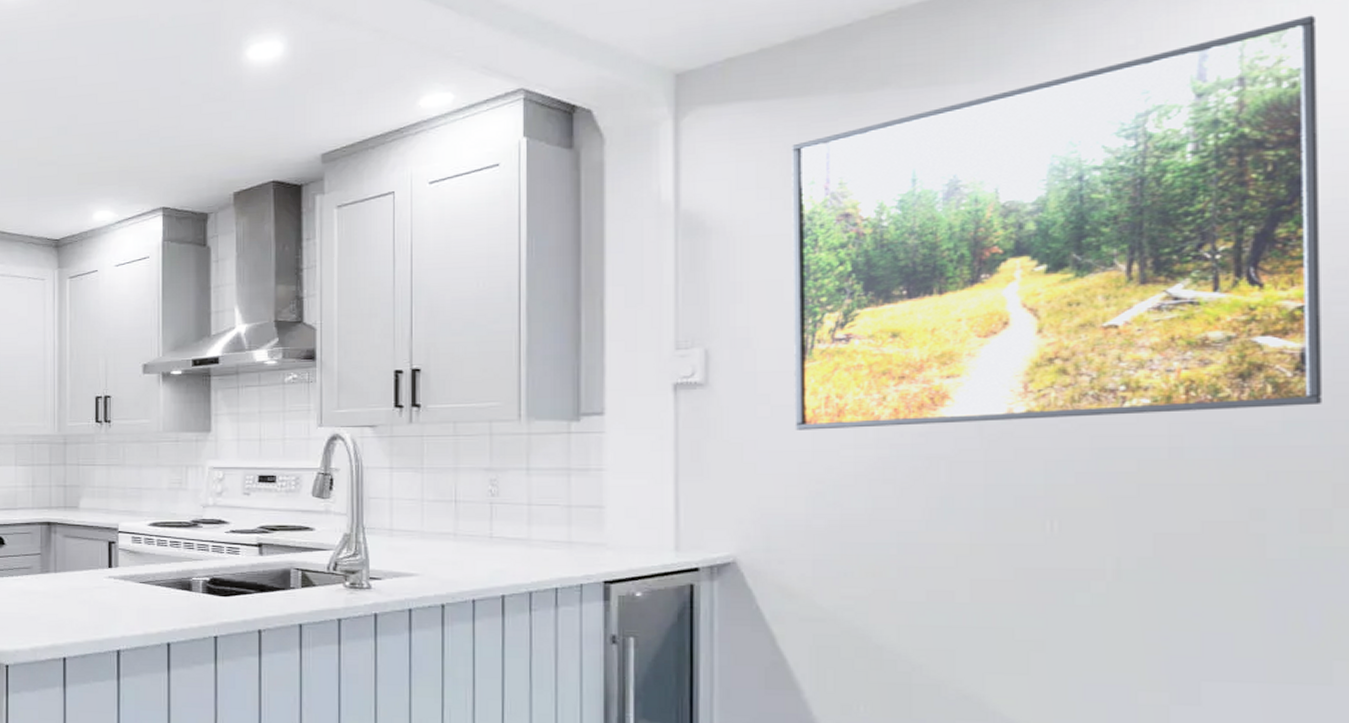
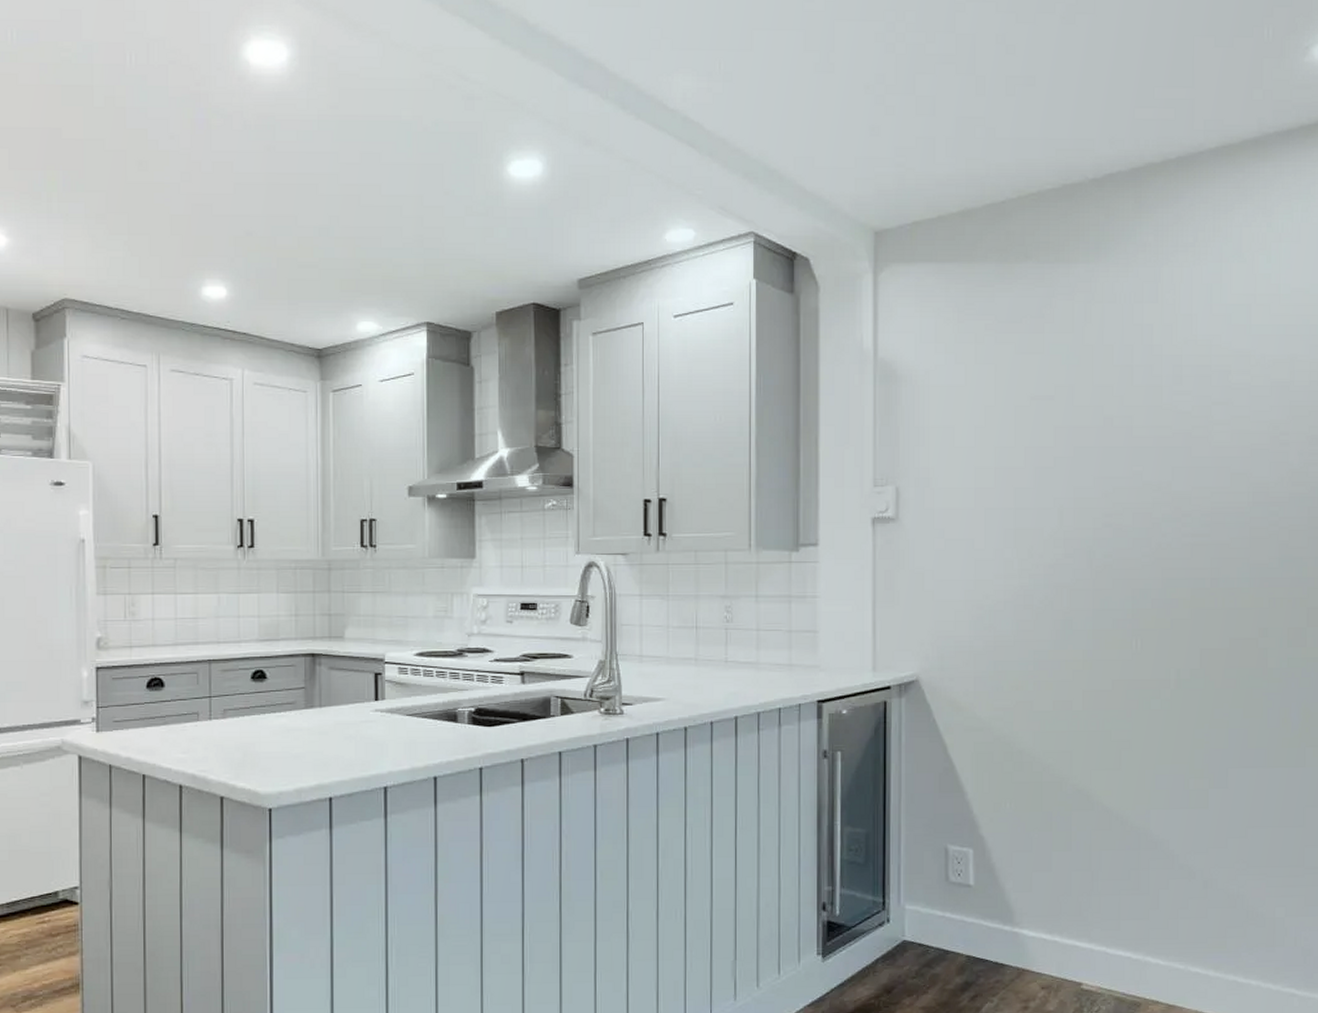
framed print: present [792,15,1321,430] -> none [961,231,1303,562]

